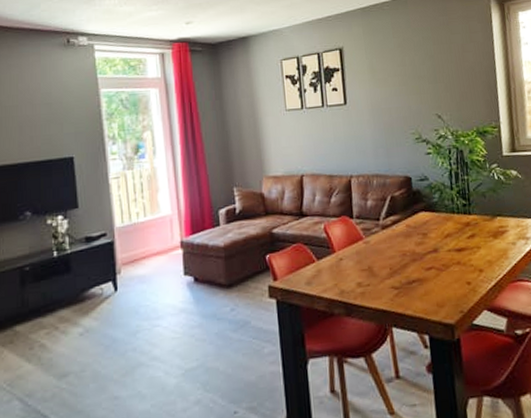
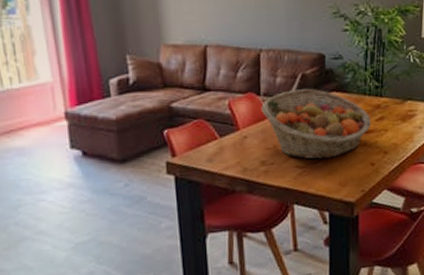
fruit basket: none [354,210,463,280] -> present [261,89,371,160]

